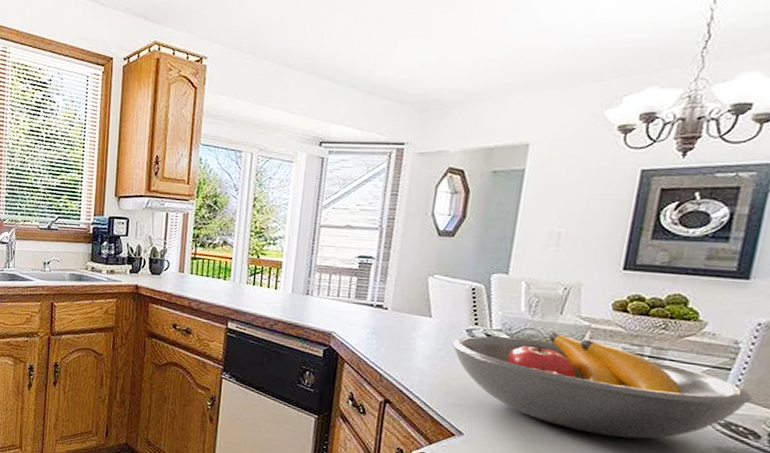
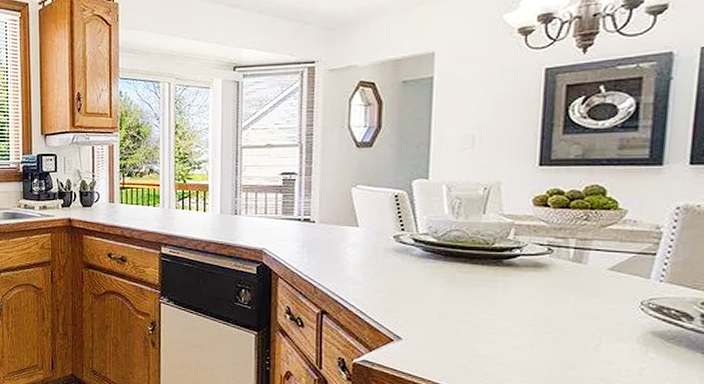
fruit bowl: present [451,331,753,439] -> none [380,231,681,330]

